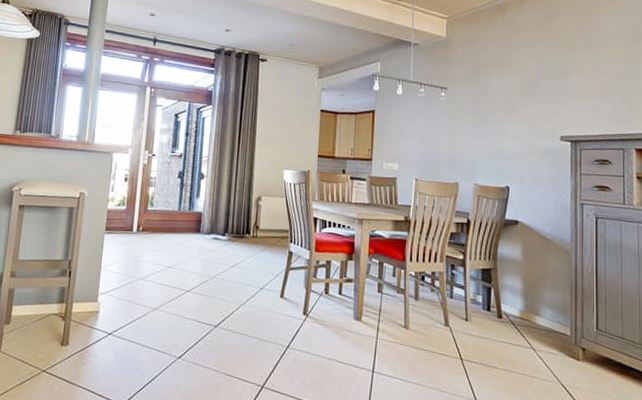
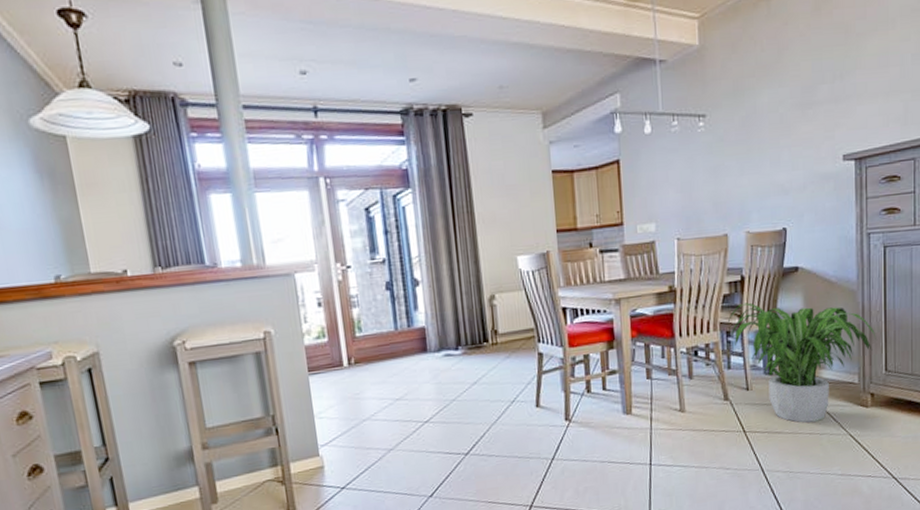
potted plant: none [452,243,588,364] -> present [727,302,876,423]

